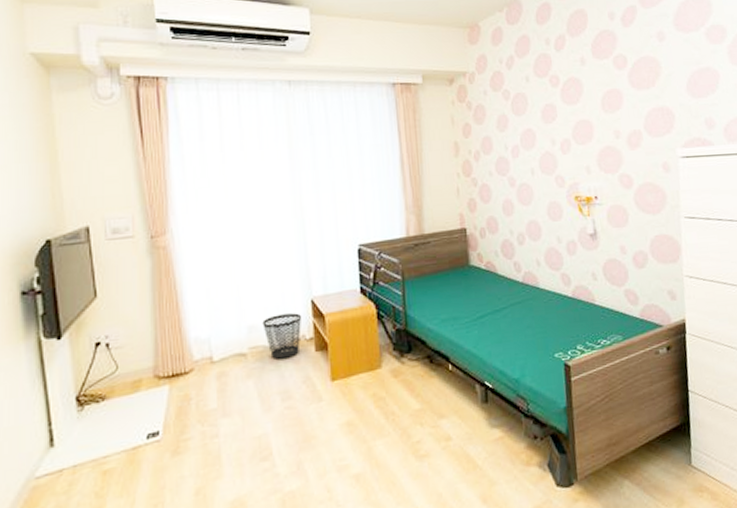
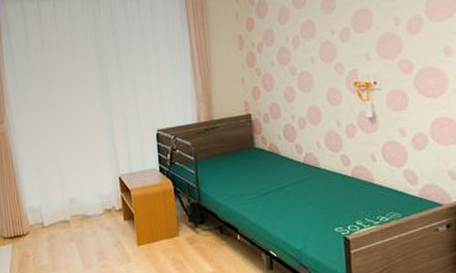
wastebasket: present [262,313,301,359] -> none [81,188,112,226]

